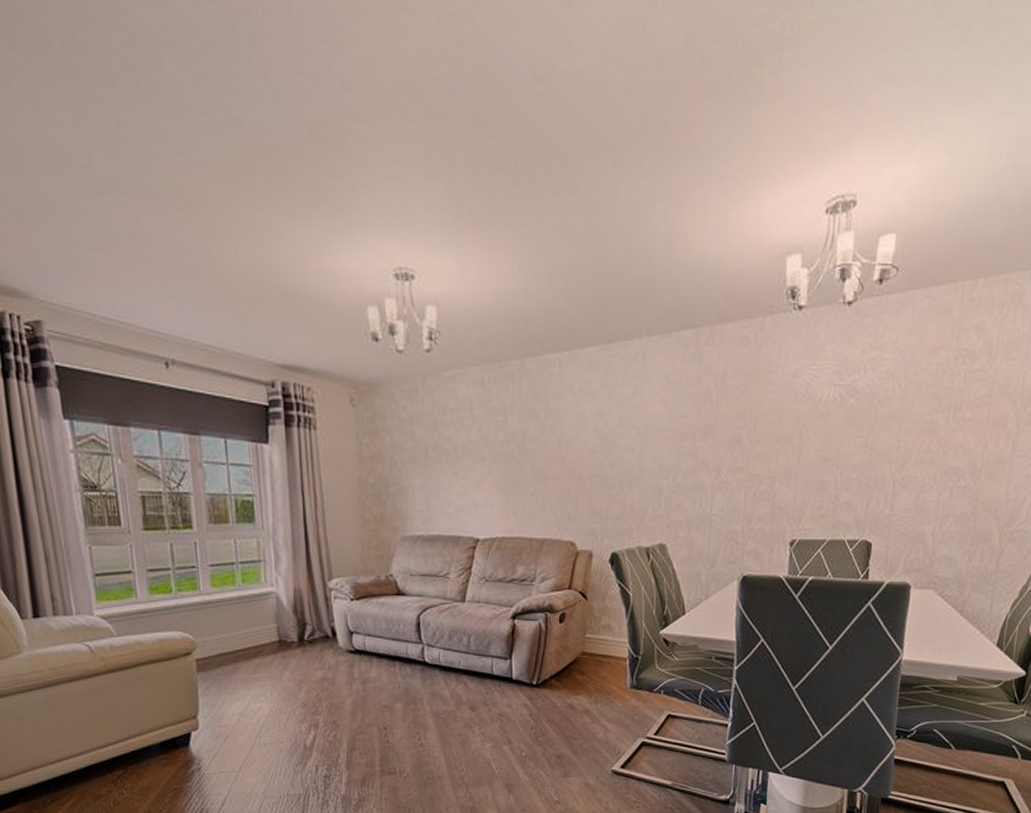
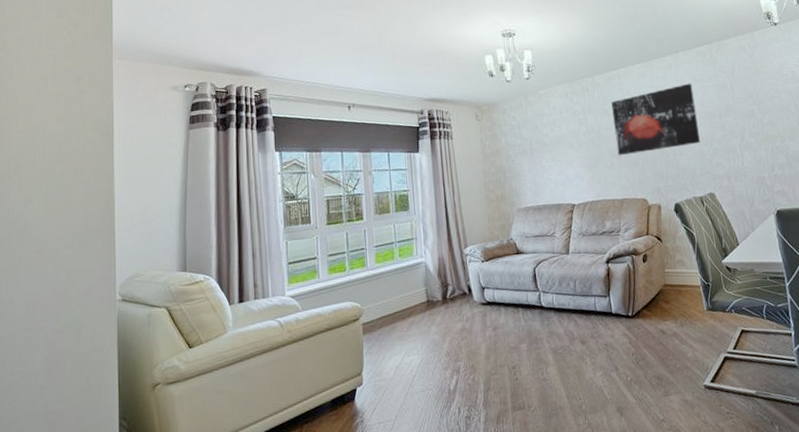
wall art: none [544,385,663,480] -> present [611,83,700,156]

